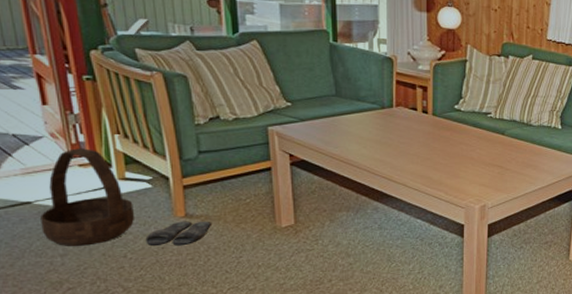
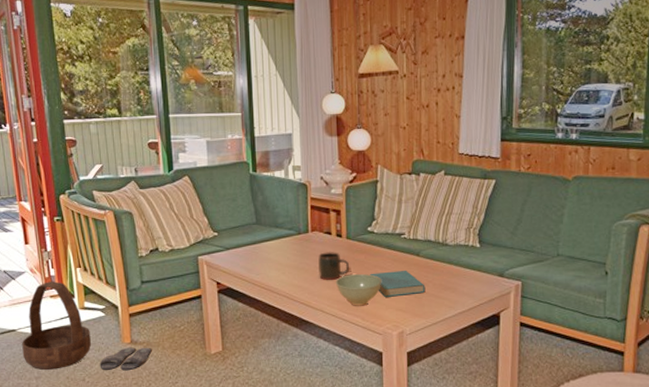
mug: none [402,126,434,155] -> present [318,251,349,280]
bowl: none [419,150,467,181] -> present [335,274,382,306]
book: none [455,147,509,173] -> present [370,270,426,297]

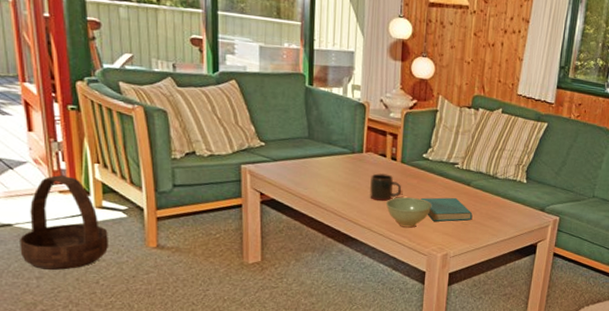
slippers: present [99,347,152,371] -> none [118,251,181,276]

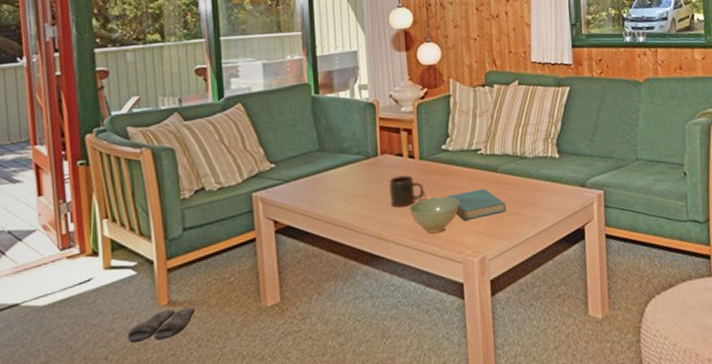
basket: present [20,175,108,270] -> none [26,238,117,352]
slippers: none [118,251,181,276] -> present [127,307,194,343]

